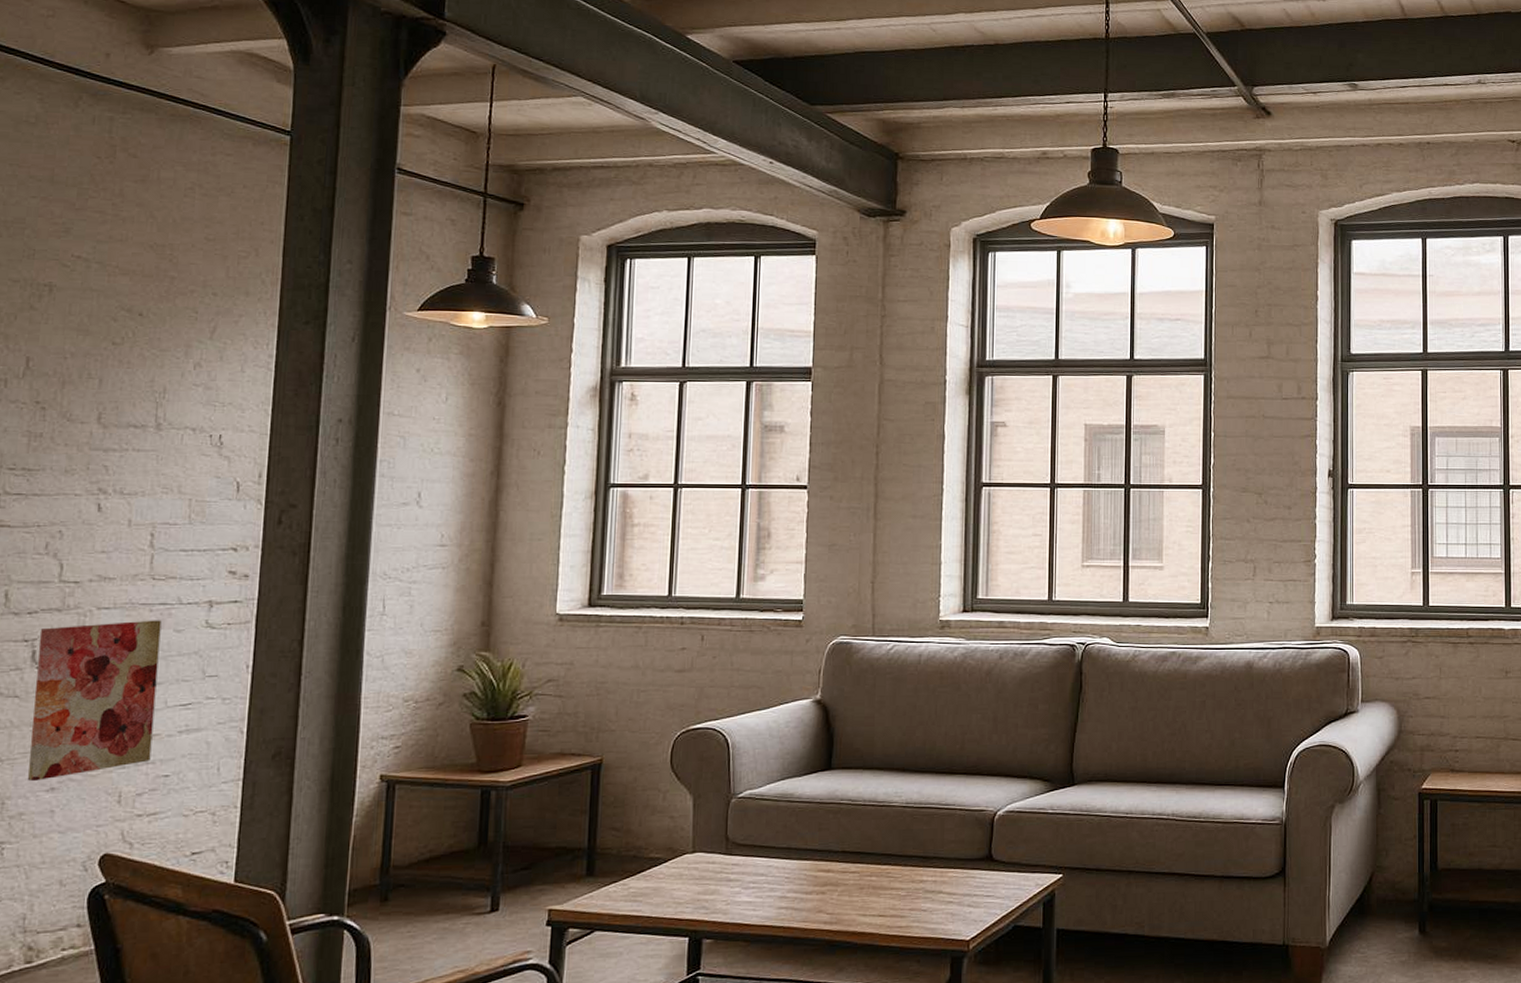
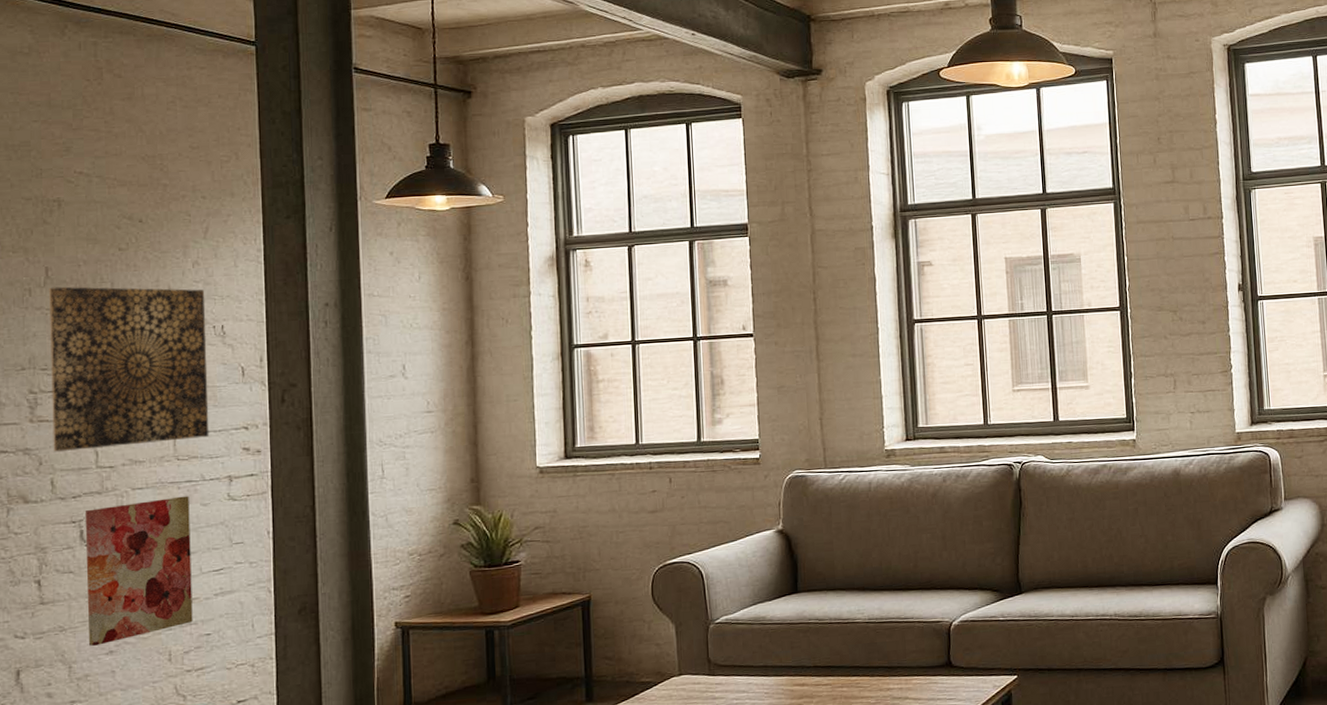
wall art: none [12,379,205,561] -> present [49,286,210,452]

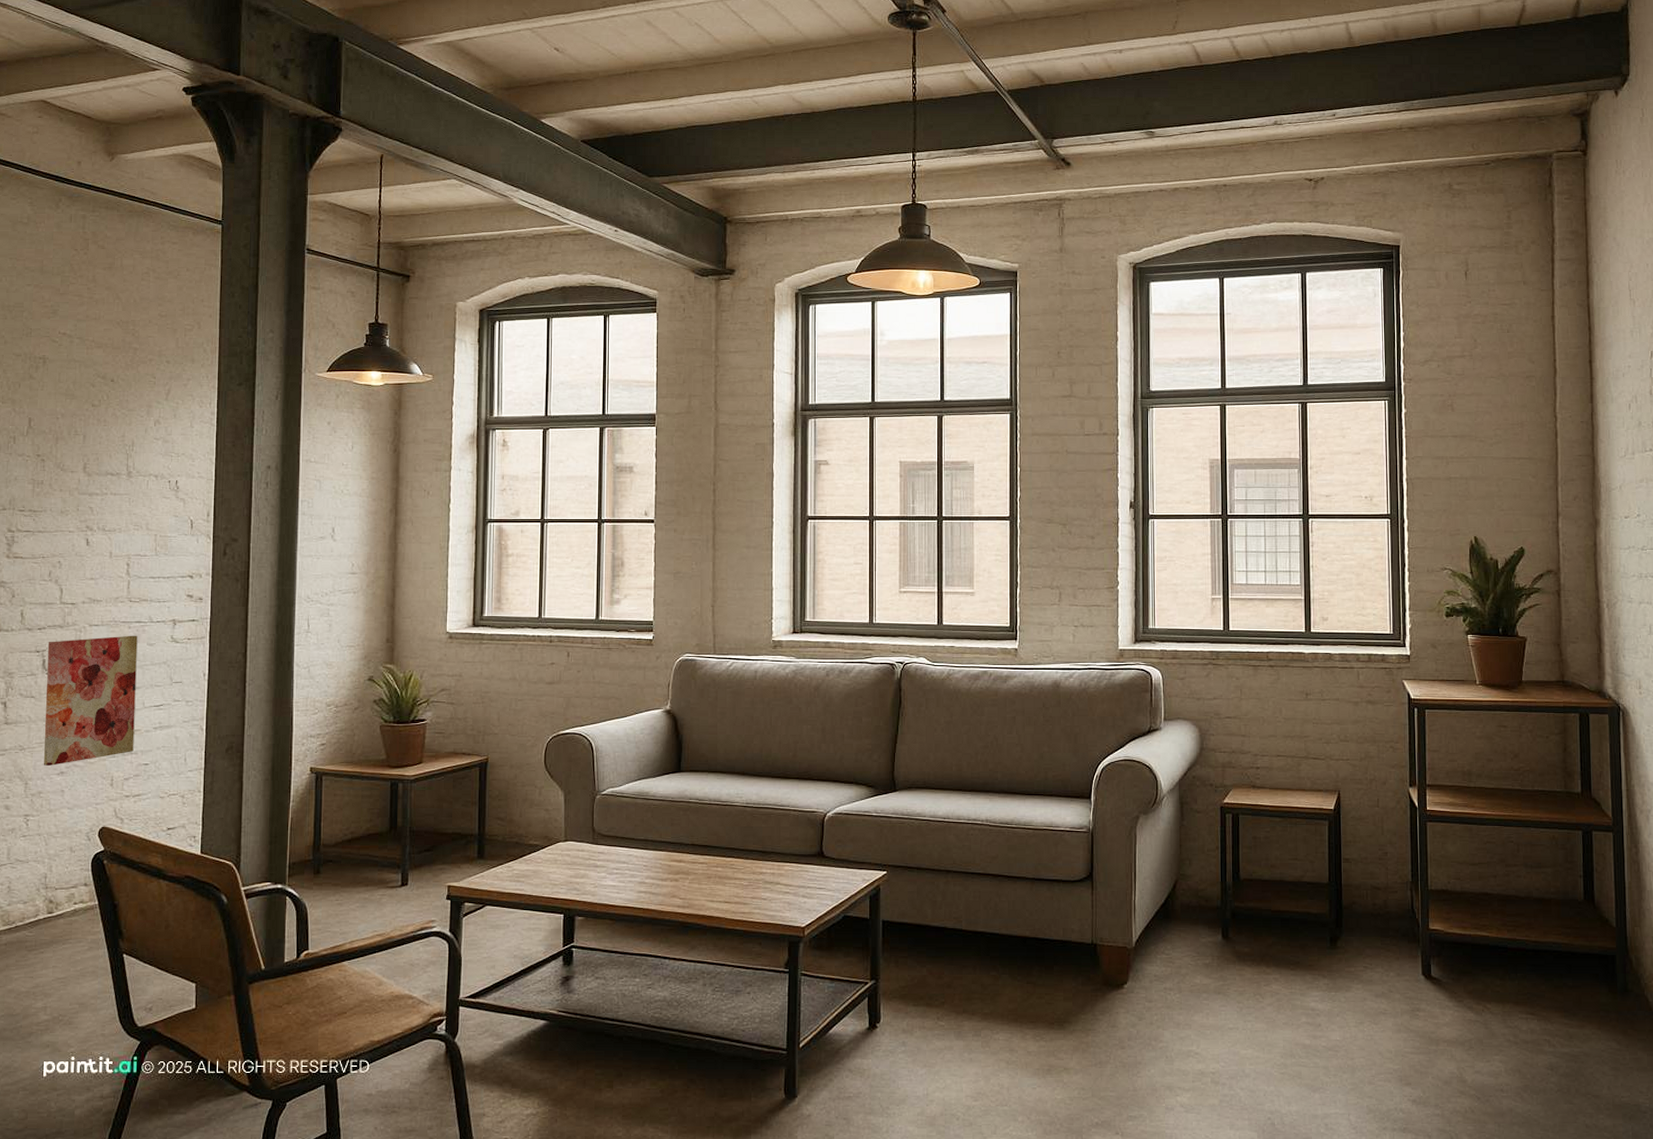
wall art: present [49,286,210,452] -> none [25,436,164,586]

